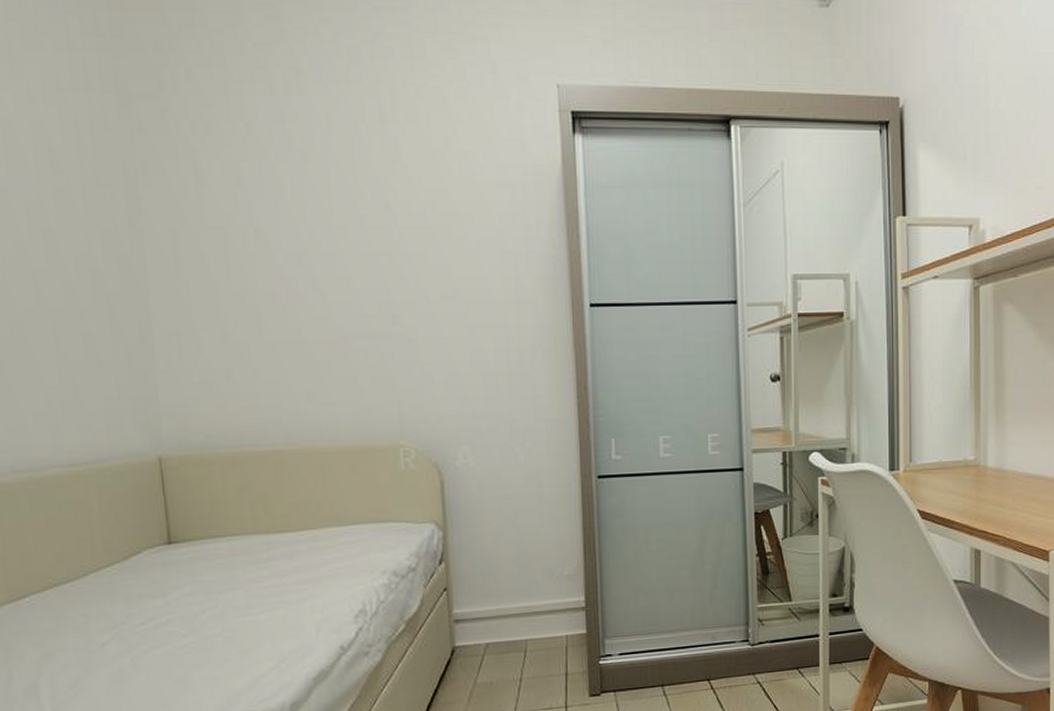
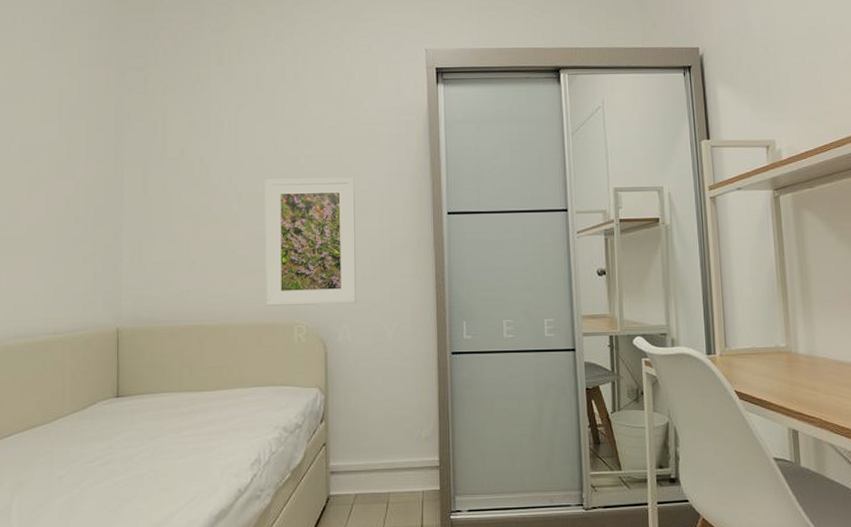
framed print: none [347,257,479,424] -> present [265,178,357,306]

